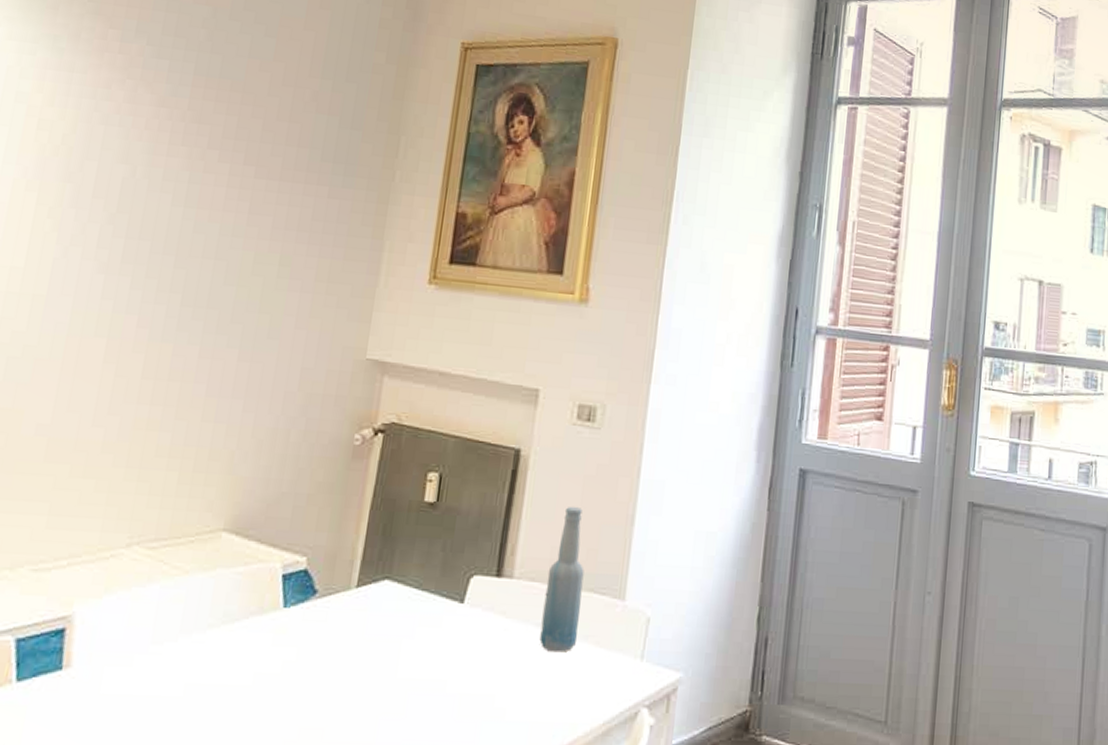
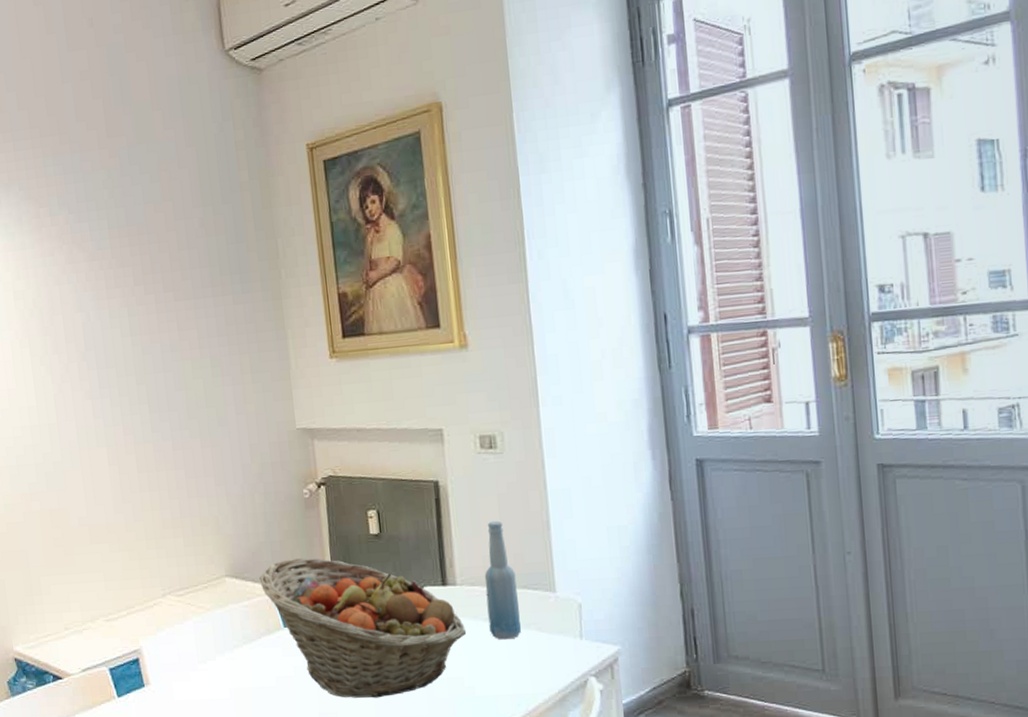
fruit basket: none [267,519,512,713] -> present [259,558,466,698]

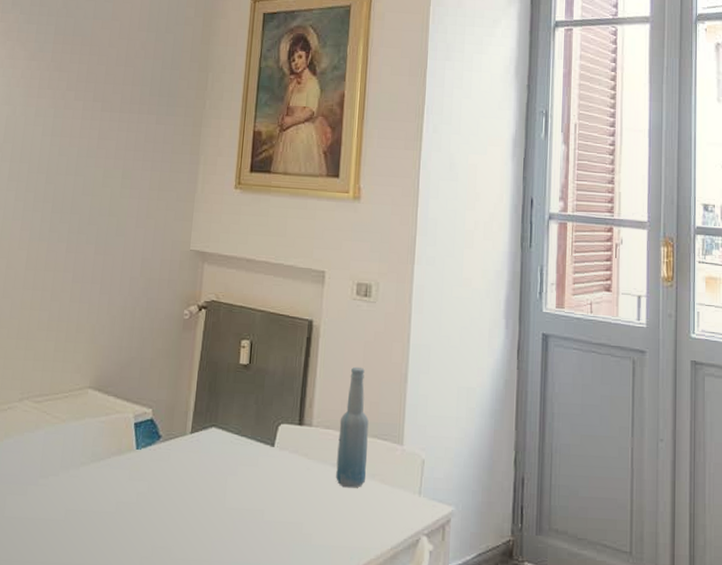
fruit basket: present [259,558,466,698] -> none [122,378,313,536]

